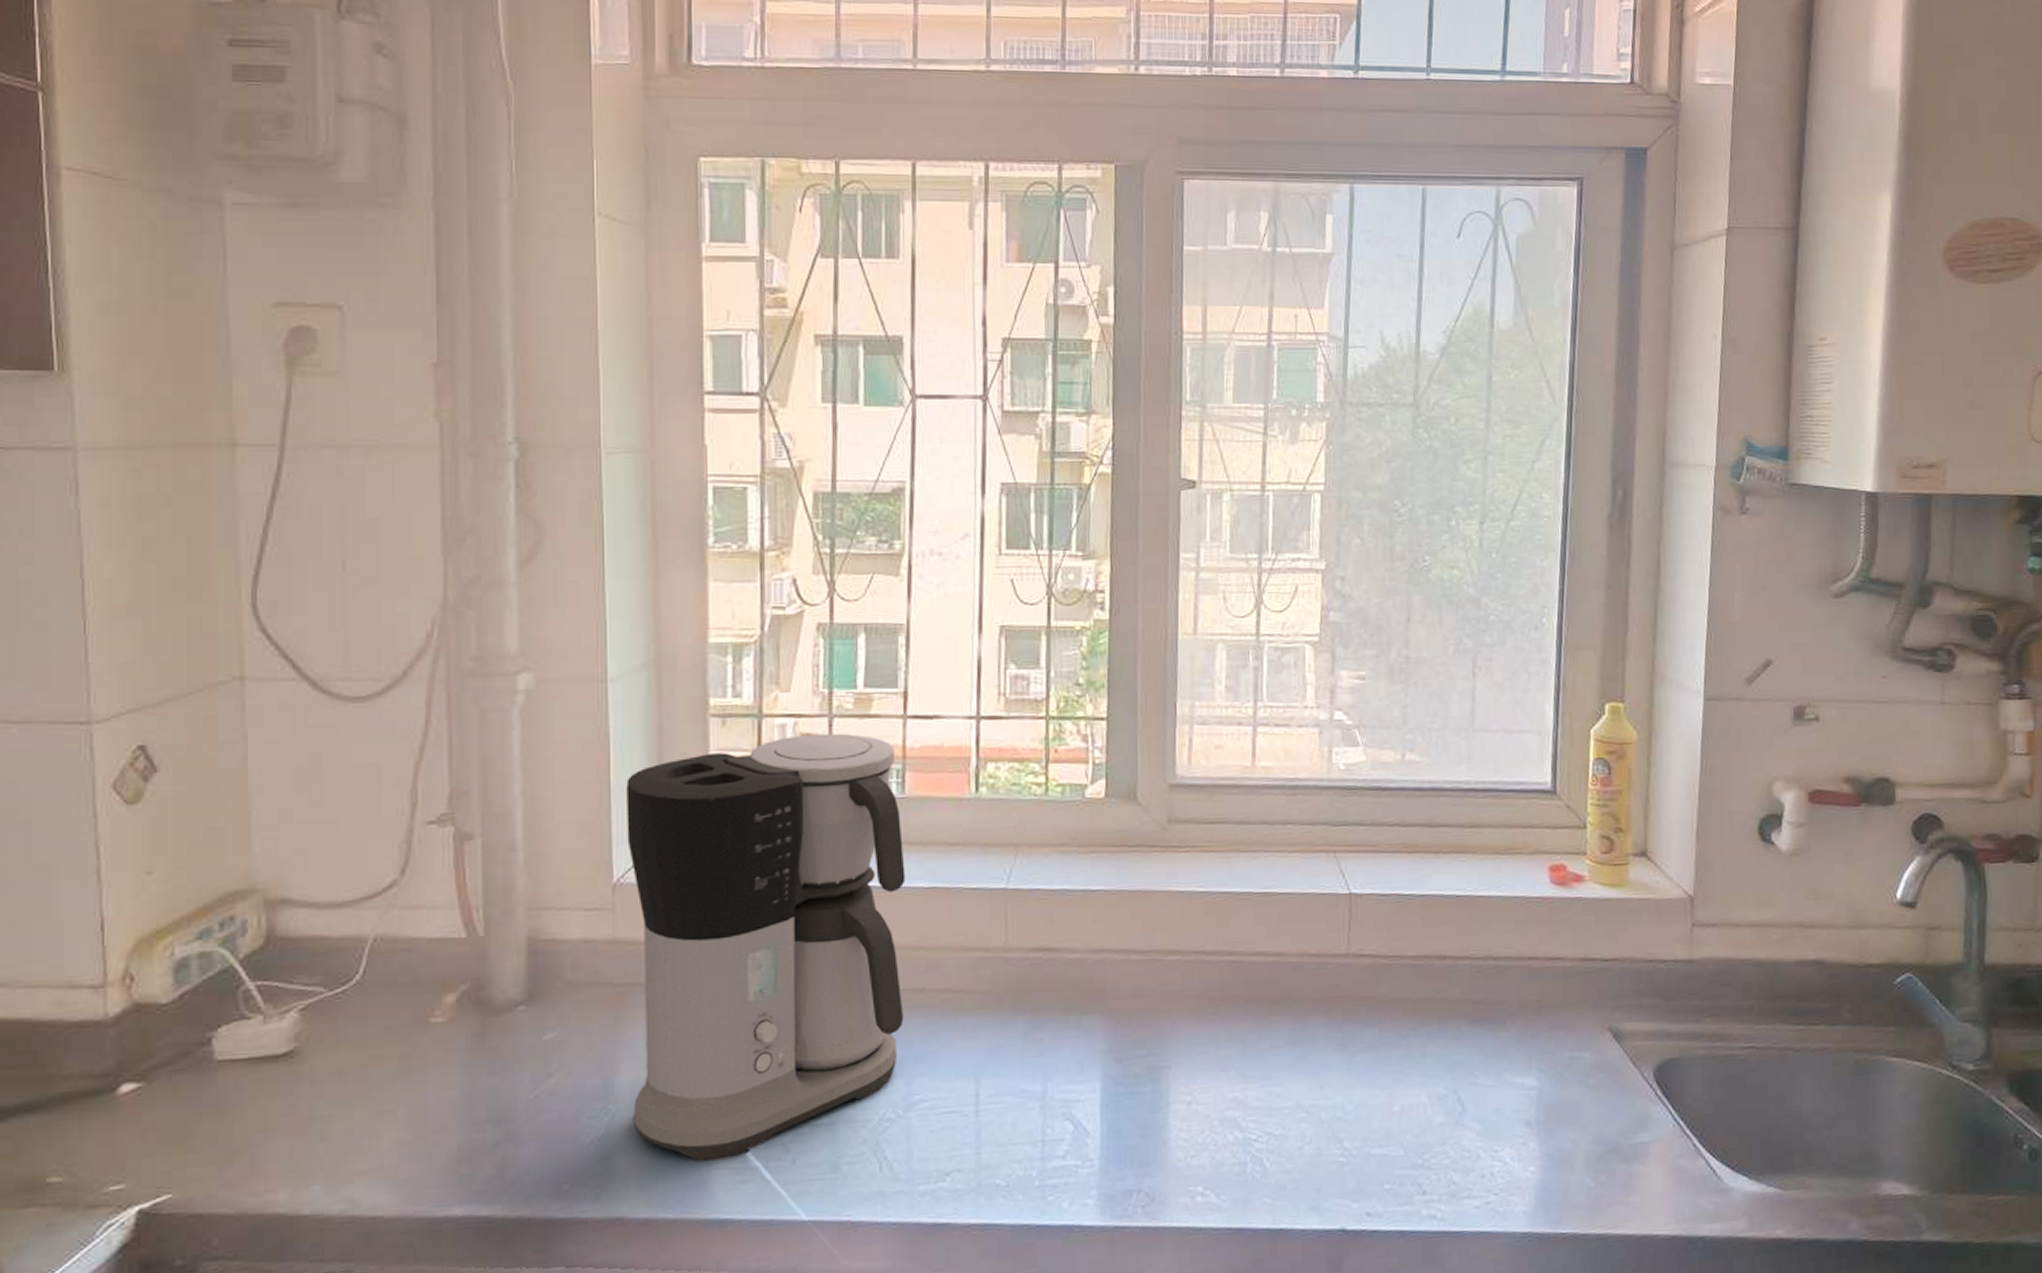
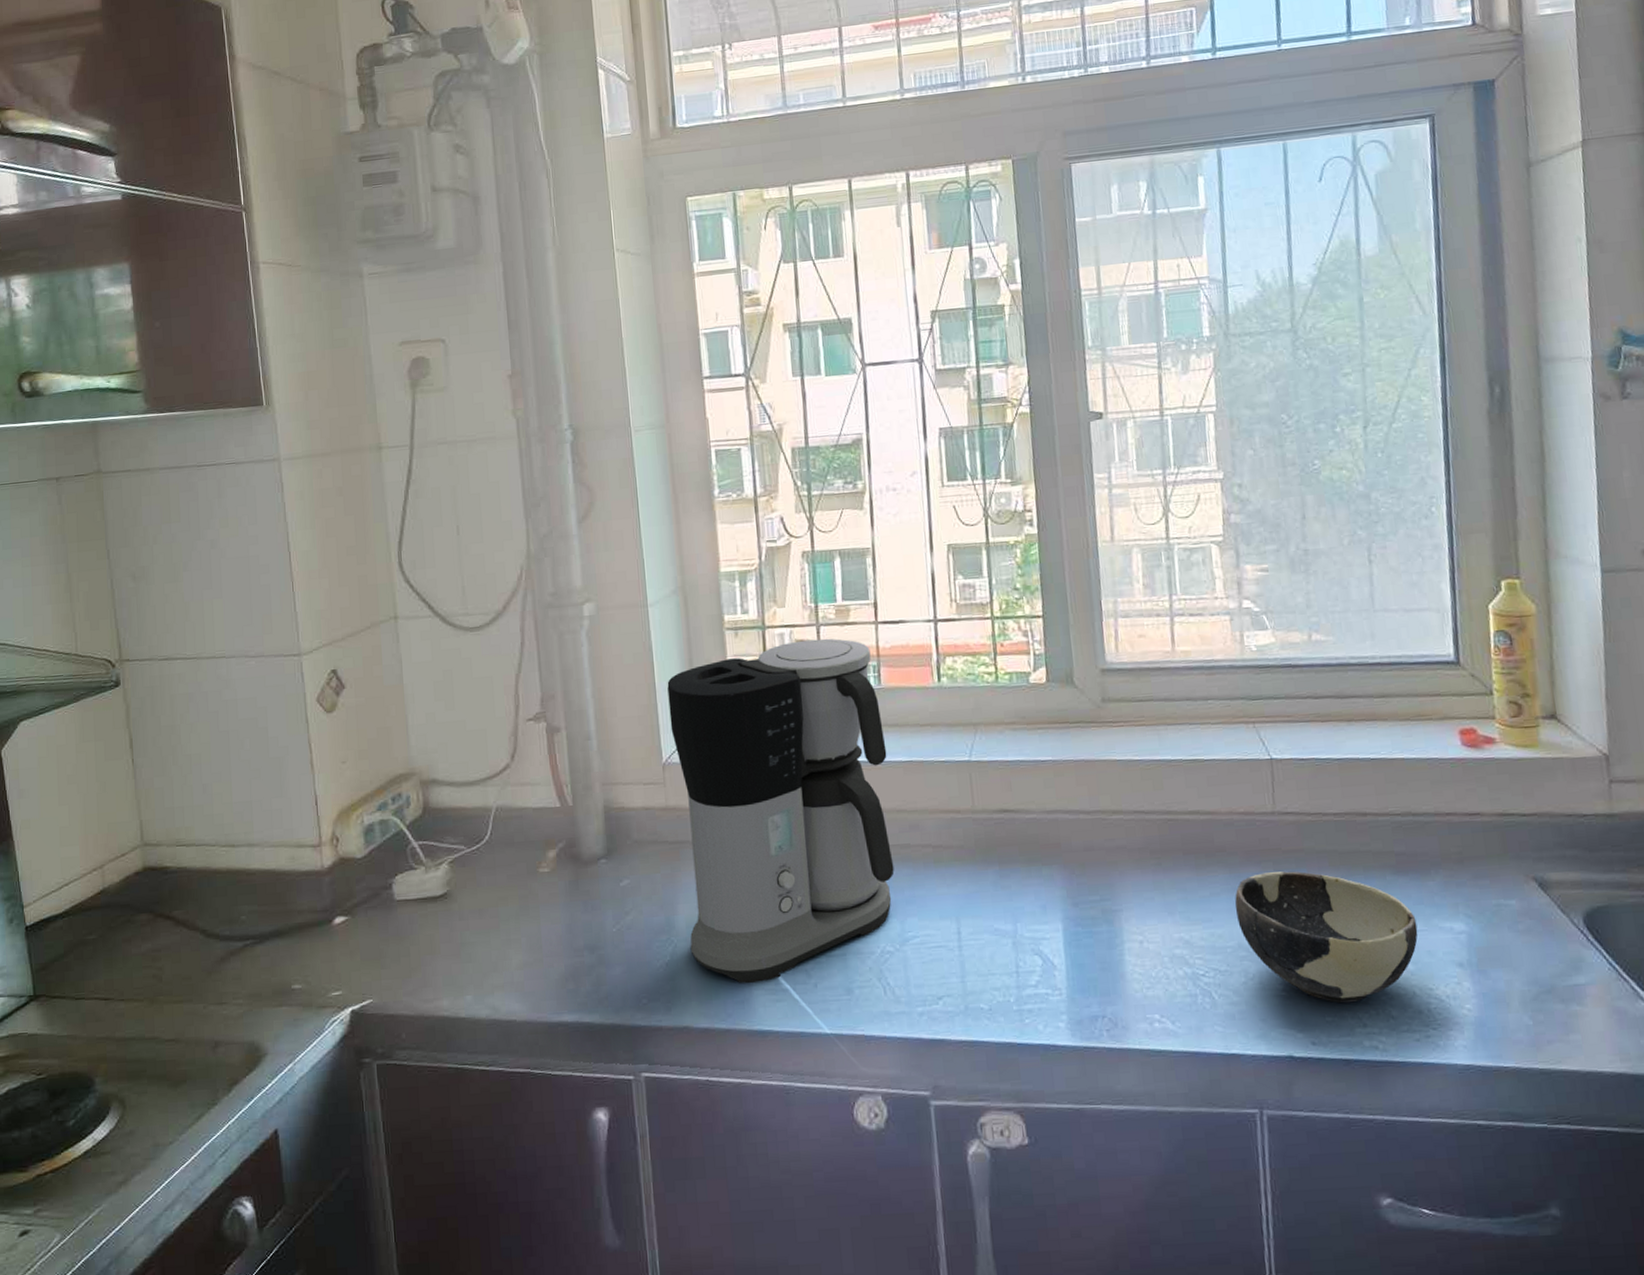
bowl: none [1297,1021,1488,1168] -> present [1235,871,1418,1003]

